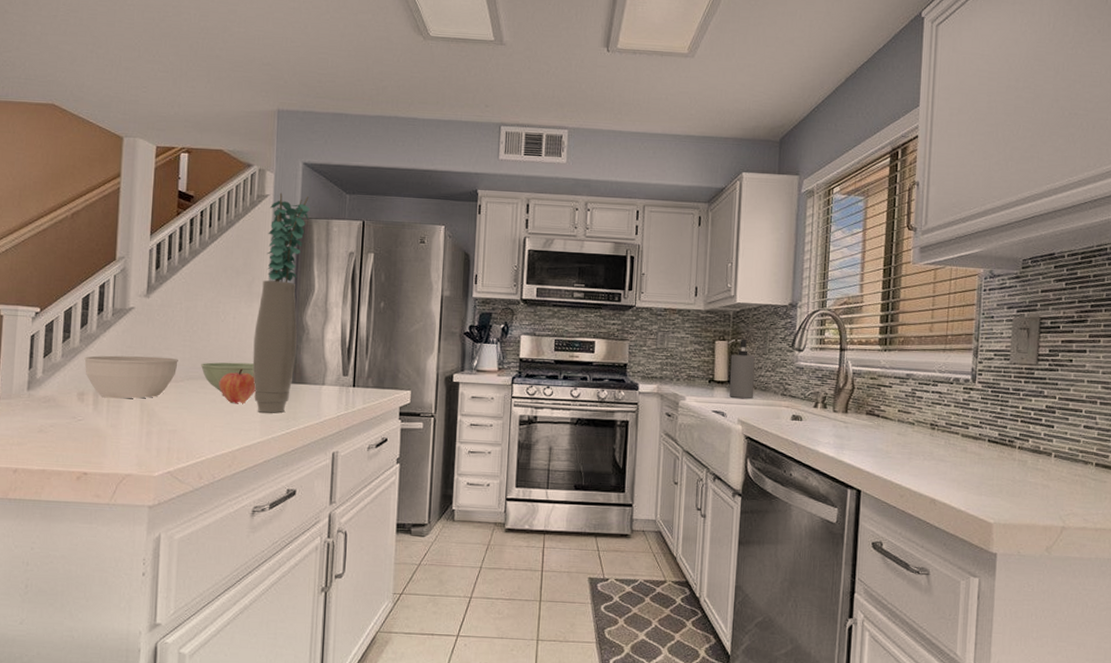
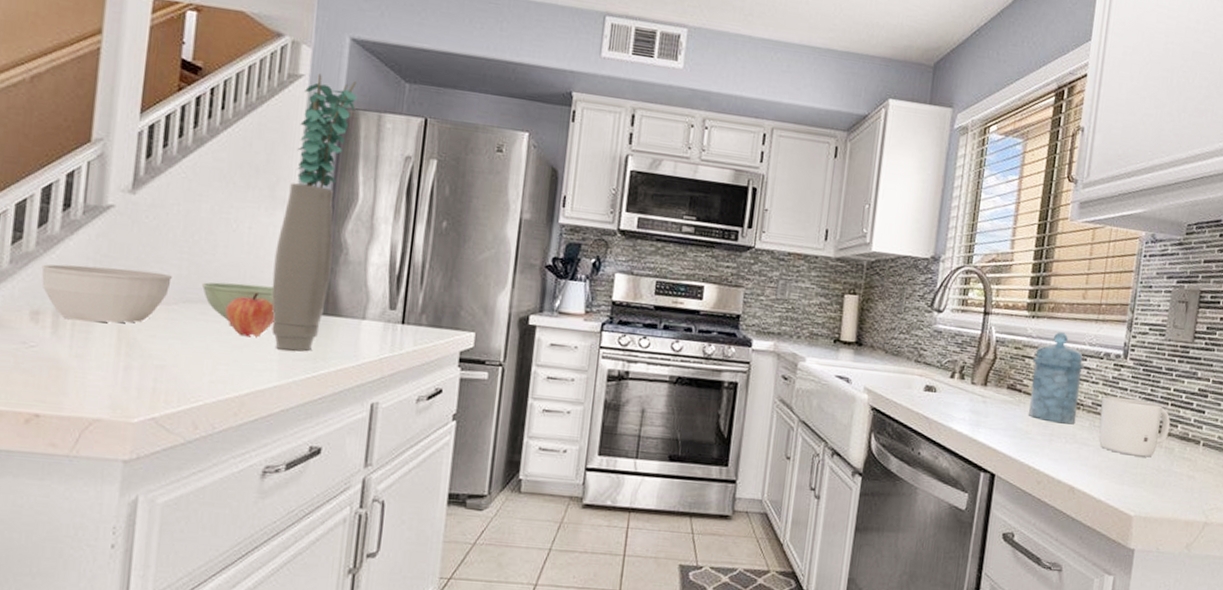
soap dispenser: present [728,339,755,399] -> none [856,293,889,364]
canister: none [887,362,936,443] -> present [1029,332,1085,425]
mug: none [954,416,1022,470] -> present [1098,395,1171,458]

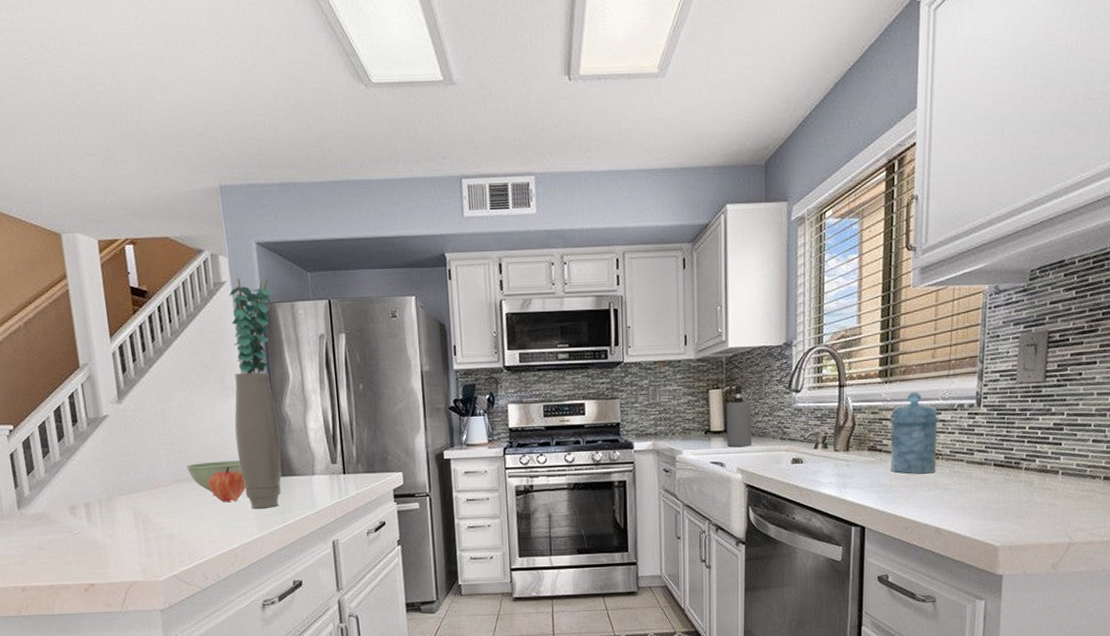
bowl: present [41,264,172,323] -> none [68,462,164,509]
soap dispenser: none [856,293,889,364] -> present [722,385,752,447]
mug: present [1098,395,1171,458] -> none [958,442,1028,493]

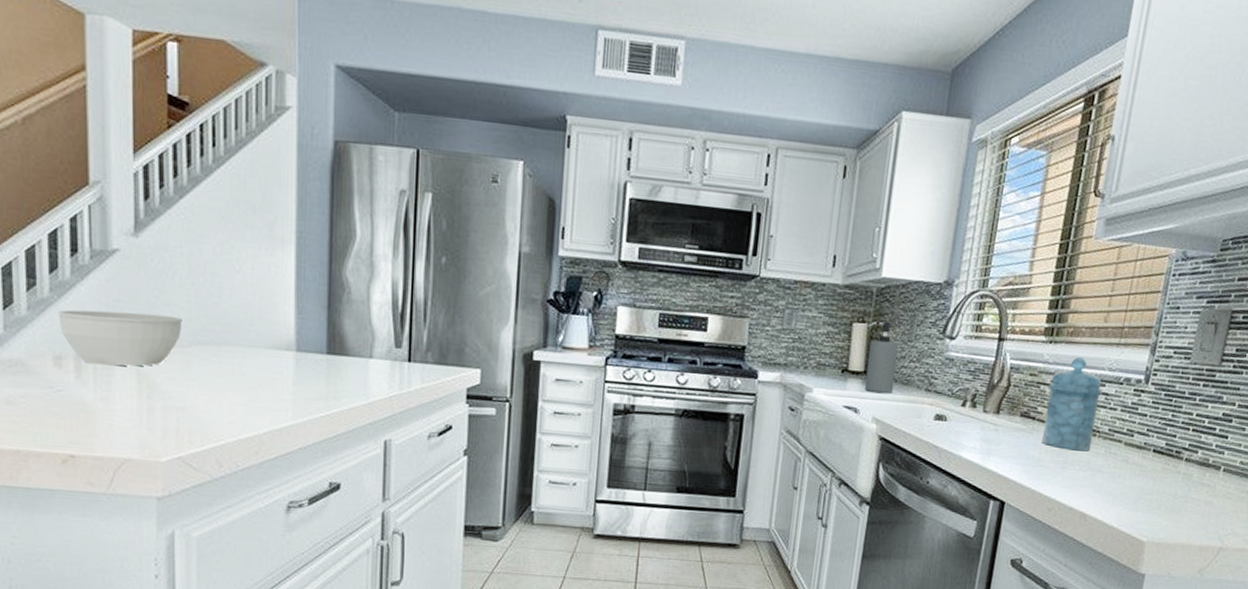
bowl: none [68,462,164,509] -> present [58,309,182,367]
bowl: present [186,460,242,496] -> none [211,324,282,368]
fruit: present [207,466,246,503] -> none [237,333,285,378]
vase: present [229,278,282,509] -> none [279,105,347,391]

